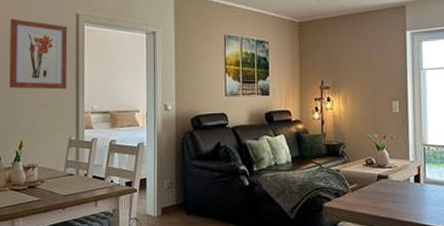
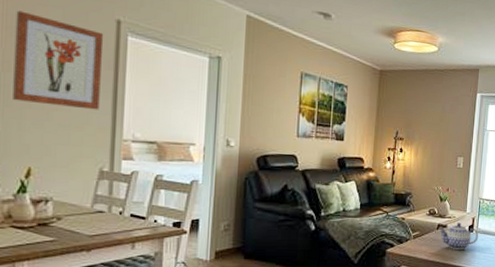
teapot: none [378,172,428,204] -> present [438,222,479,251]

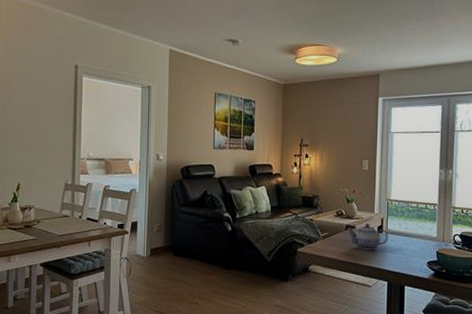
wall art: present [13,10,104,110] -> none [8,66,67,136]

